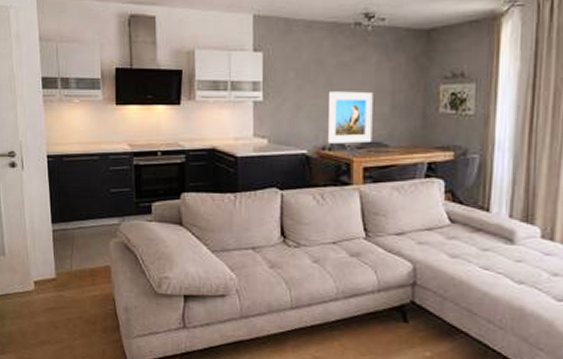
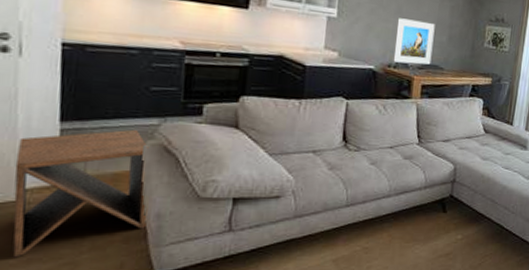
side table: none [27,228,118,339] -> present [12,129,149,258]

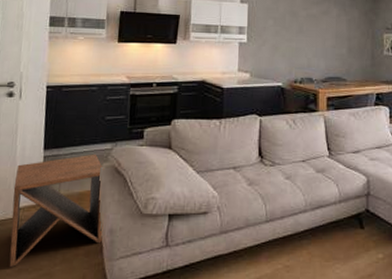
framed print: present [393,18,435,65] -> none [298,36,334,78]

